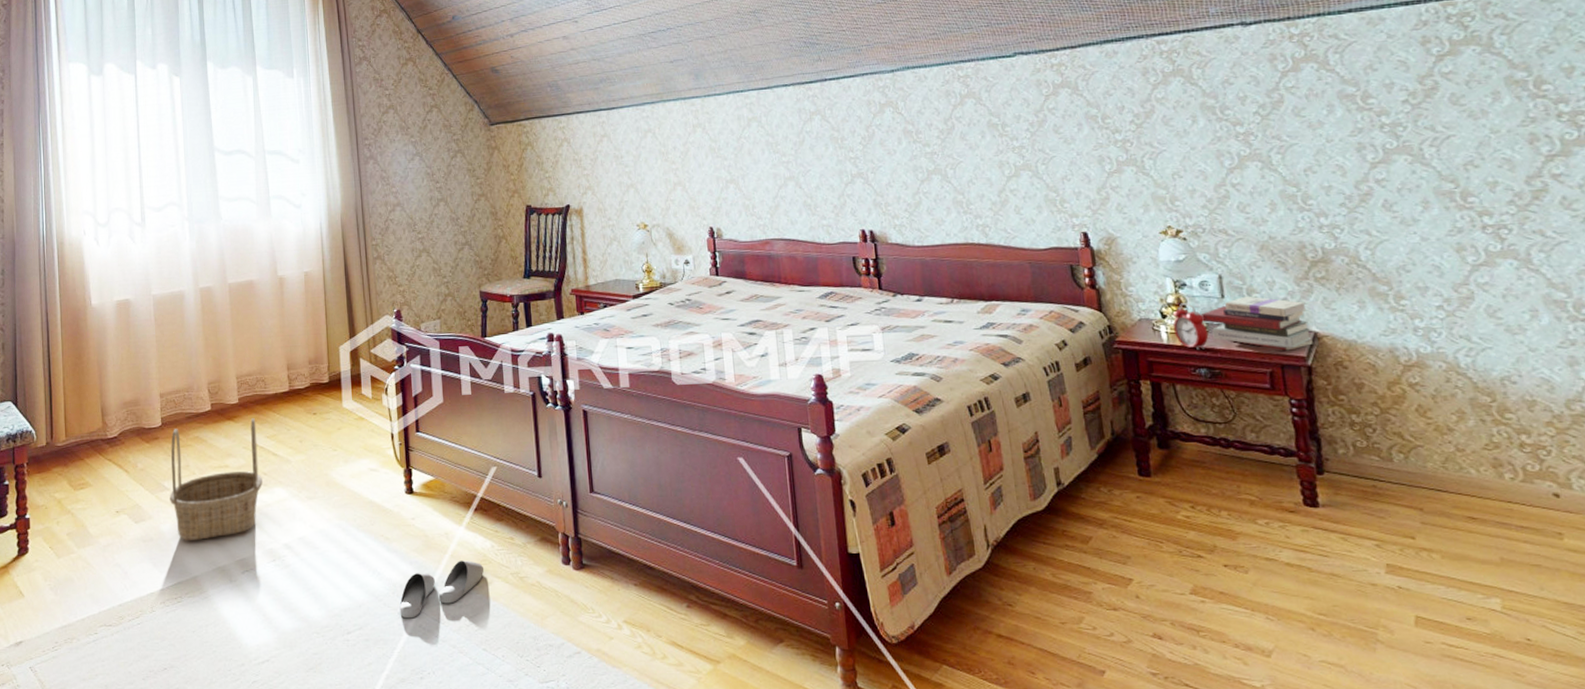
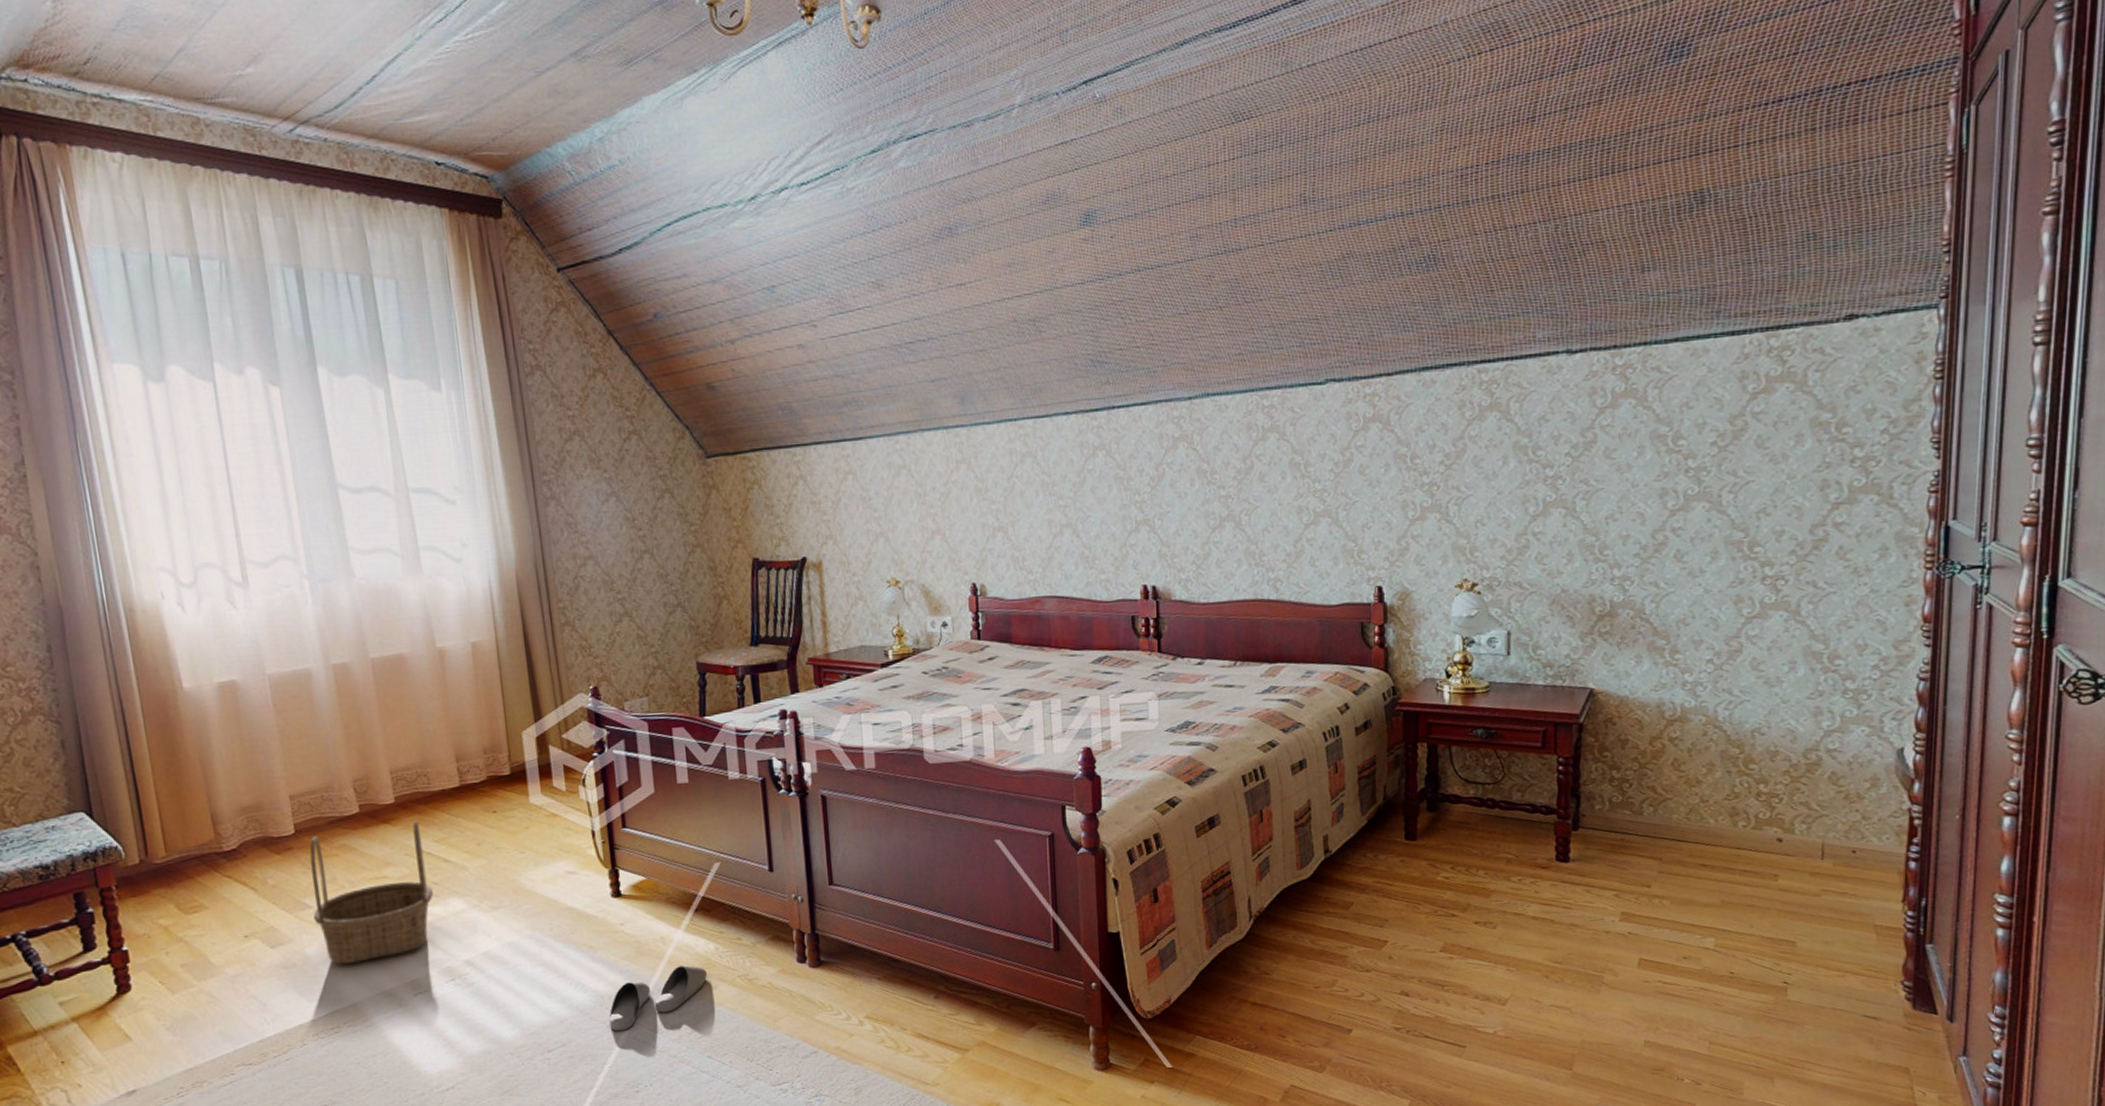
alarm clock: present [1172,303,1209,350] -> none [1456,661,1490,710]
books: present [1202,296,1313,351] -> none [1486,652,1588,709]

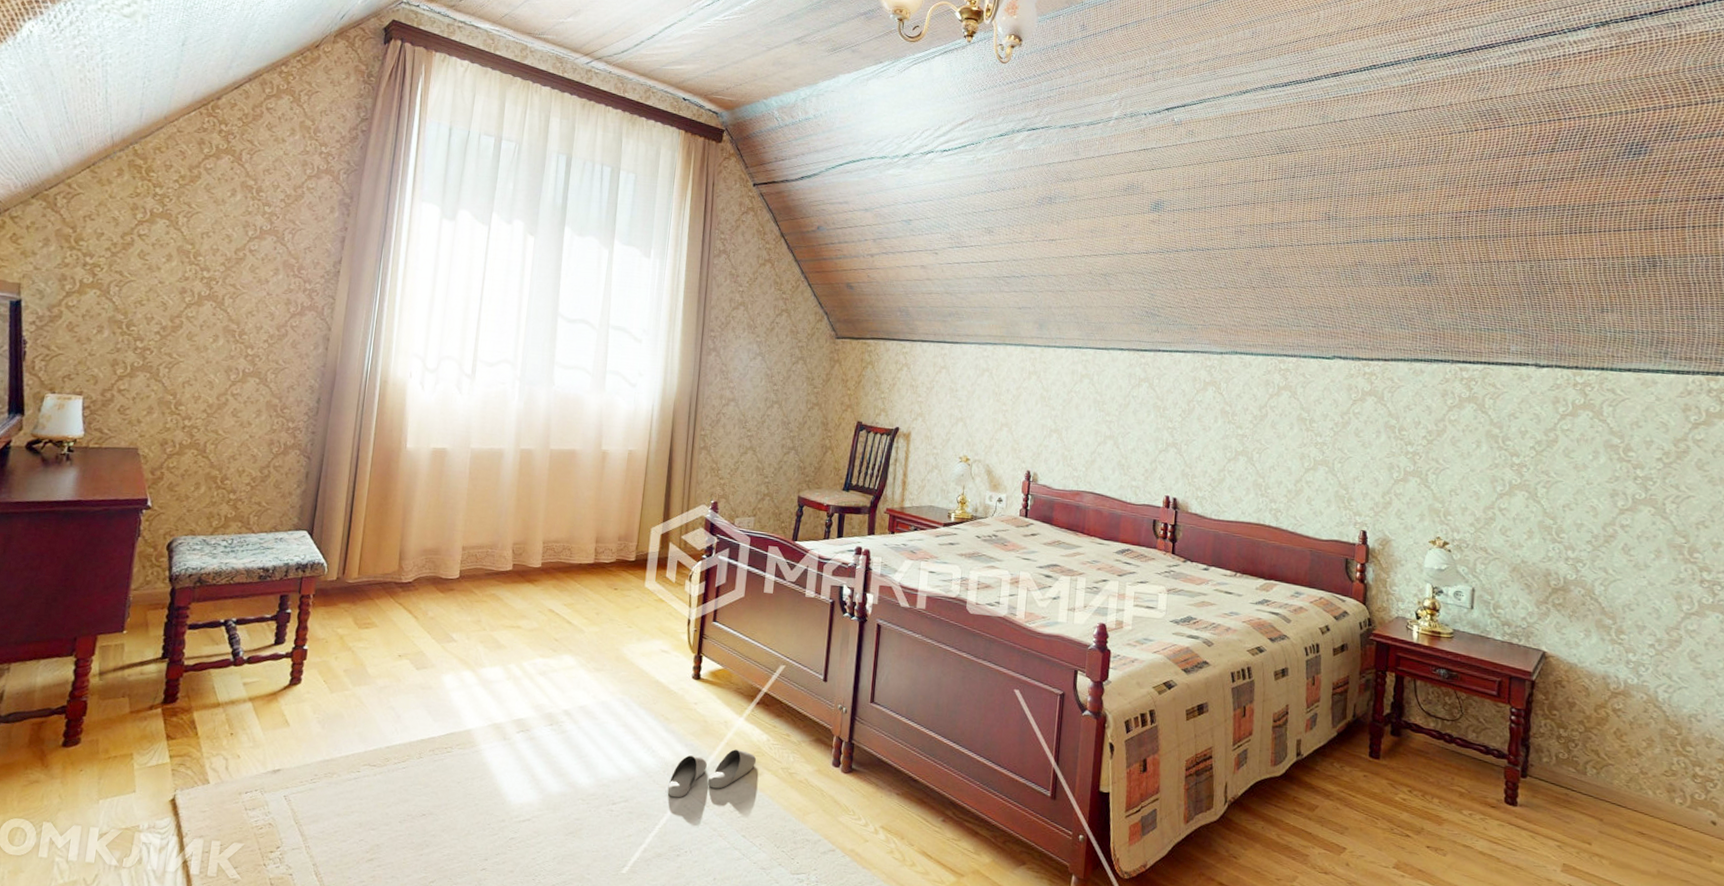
basket: present [309,820,433,964] -> none [455,583,556,695]

